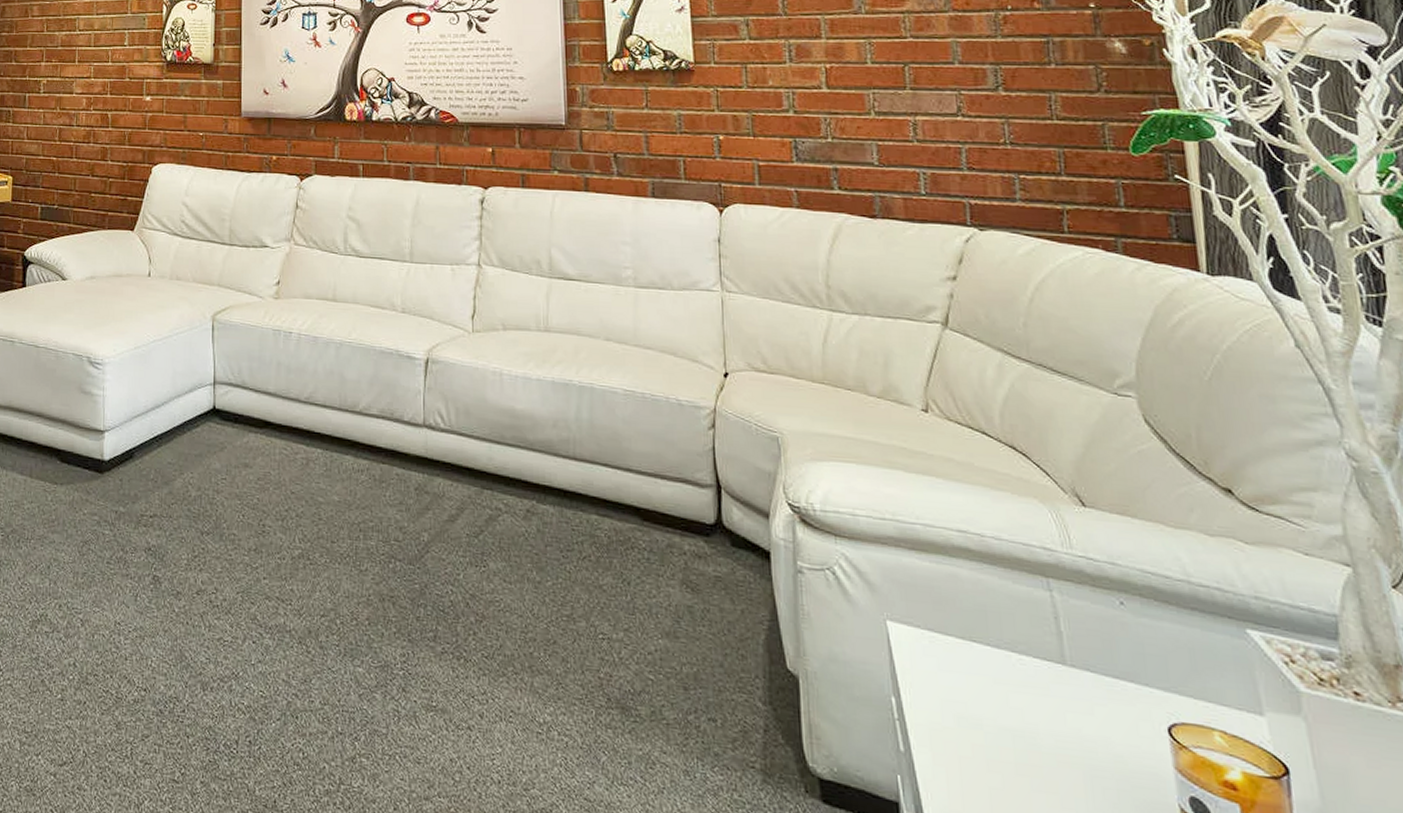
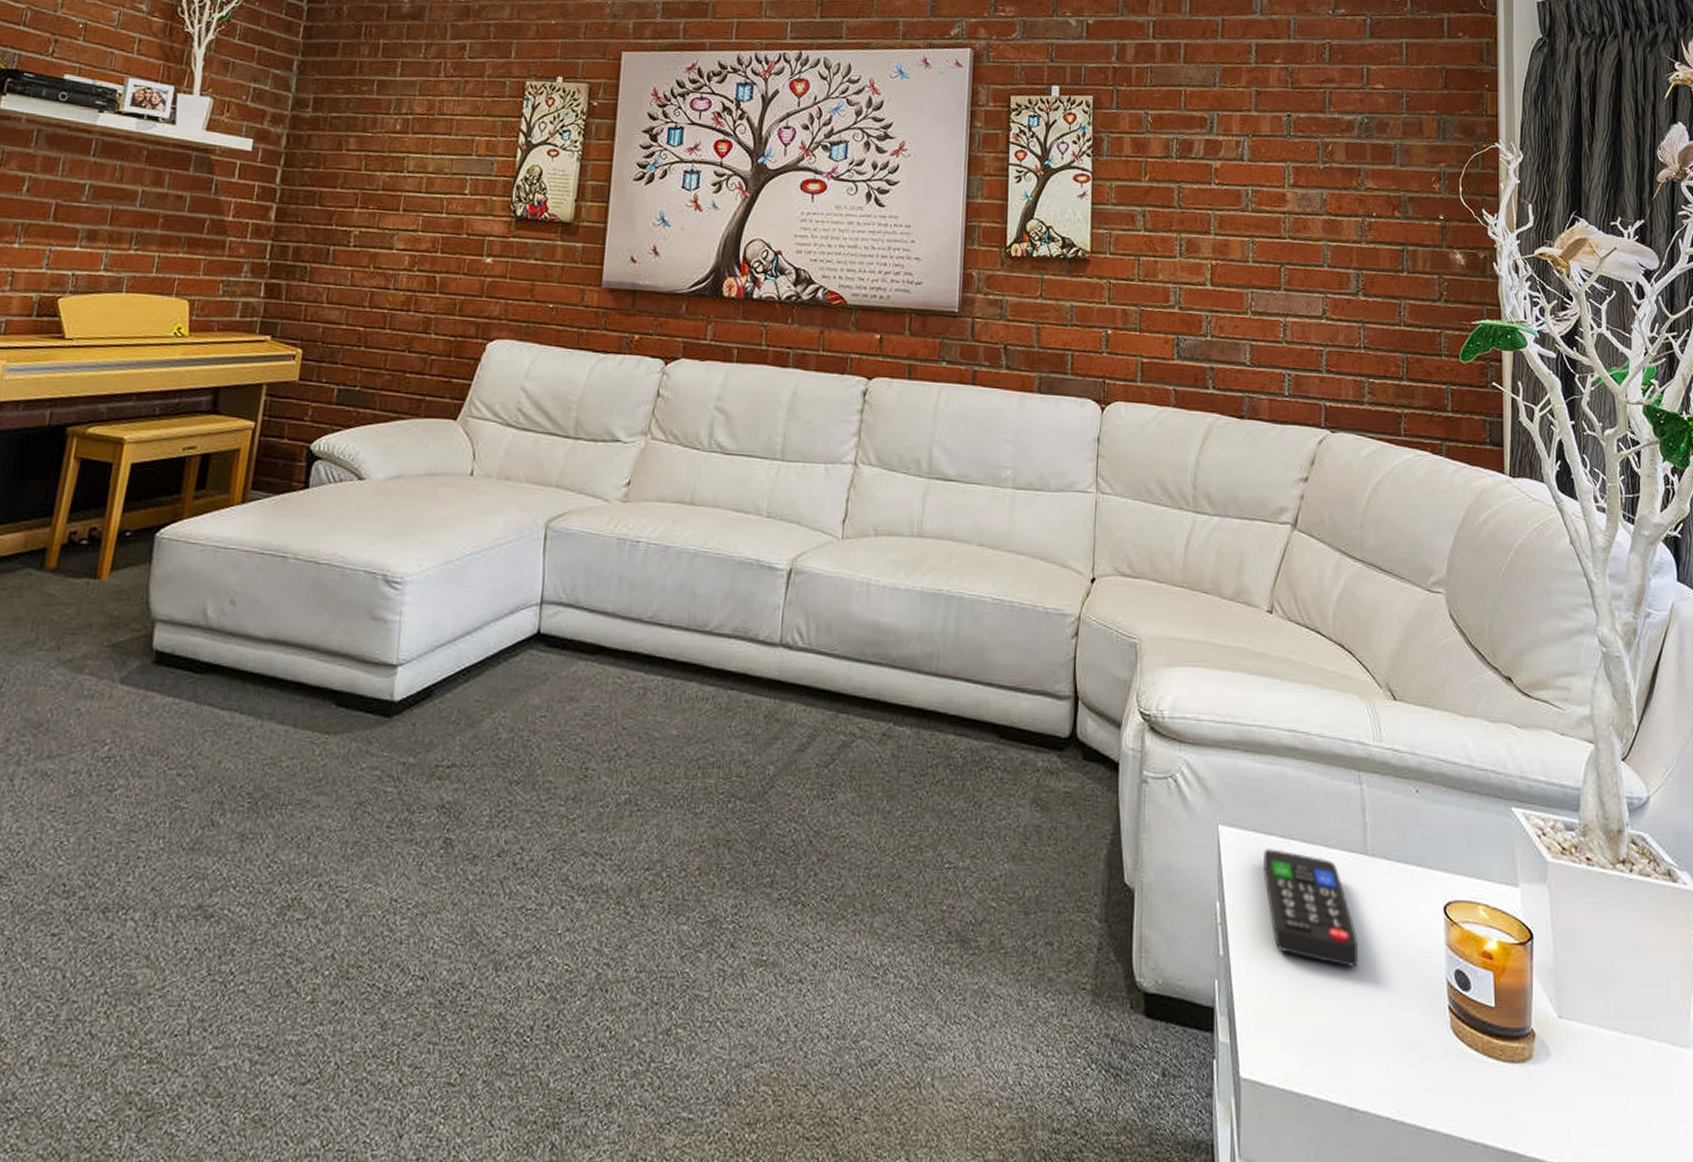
remote control: none [941,649,1065,780] -> present [1263,849,1358,967]

